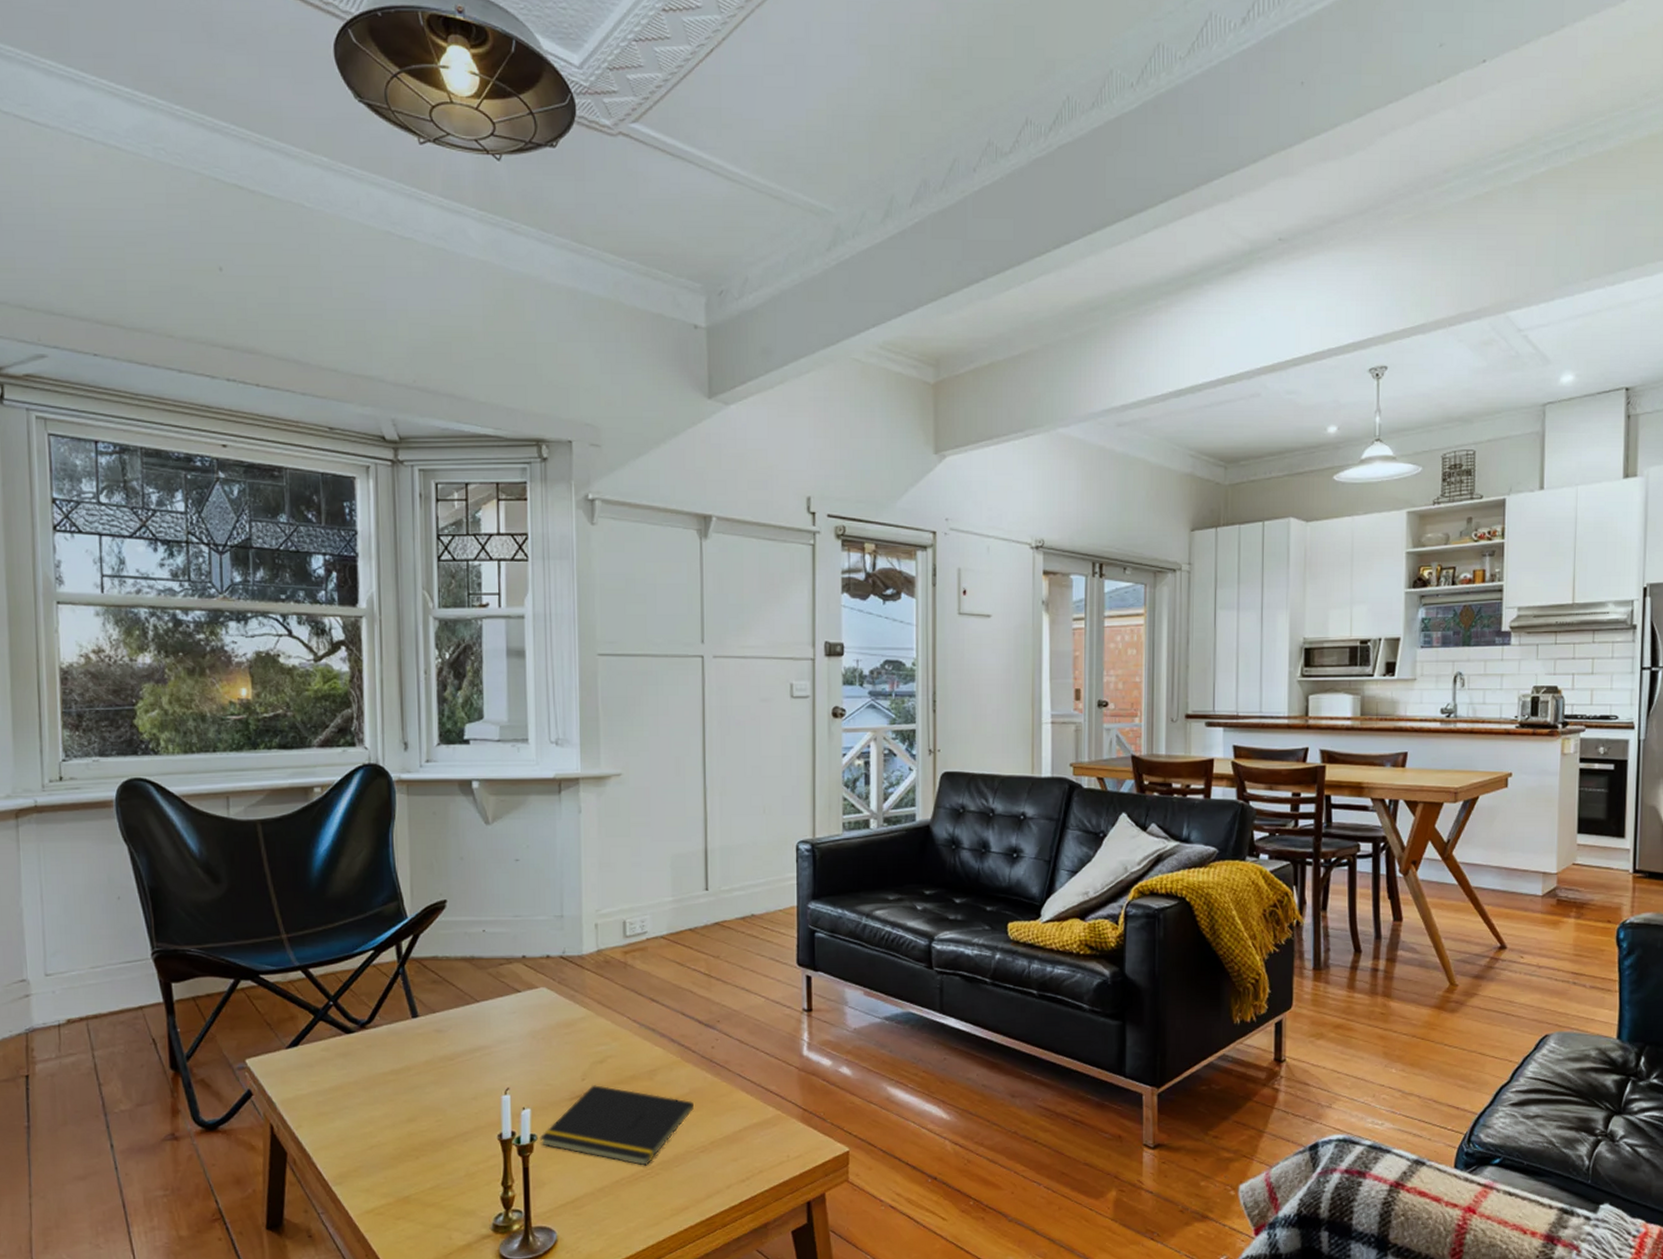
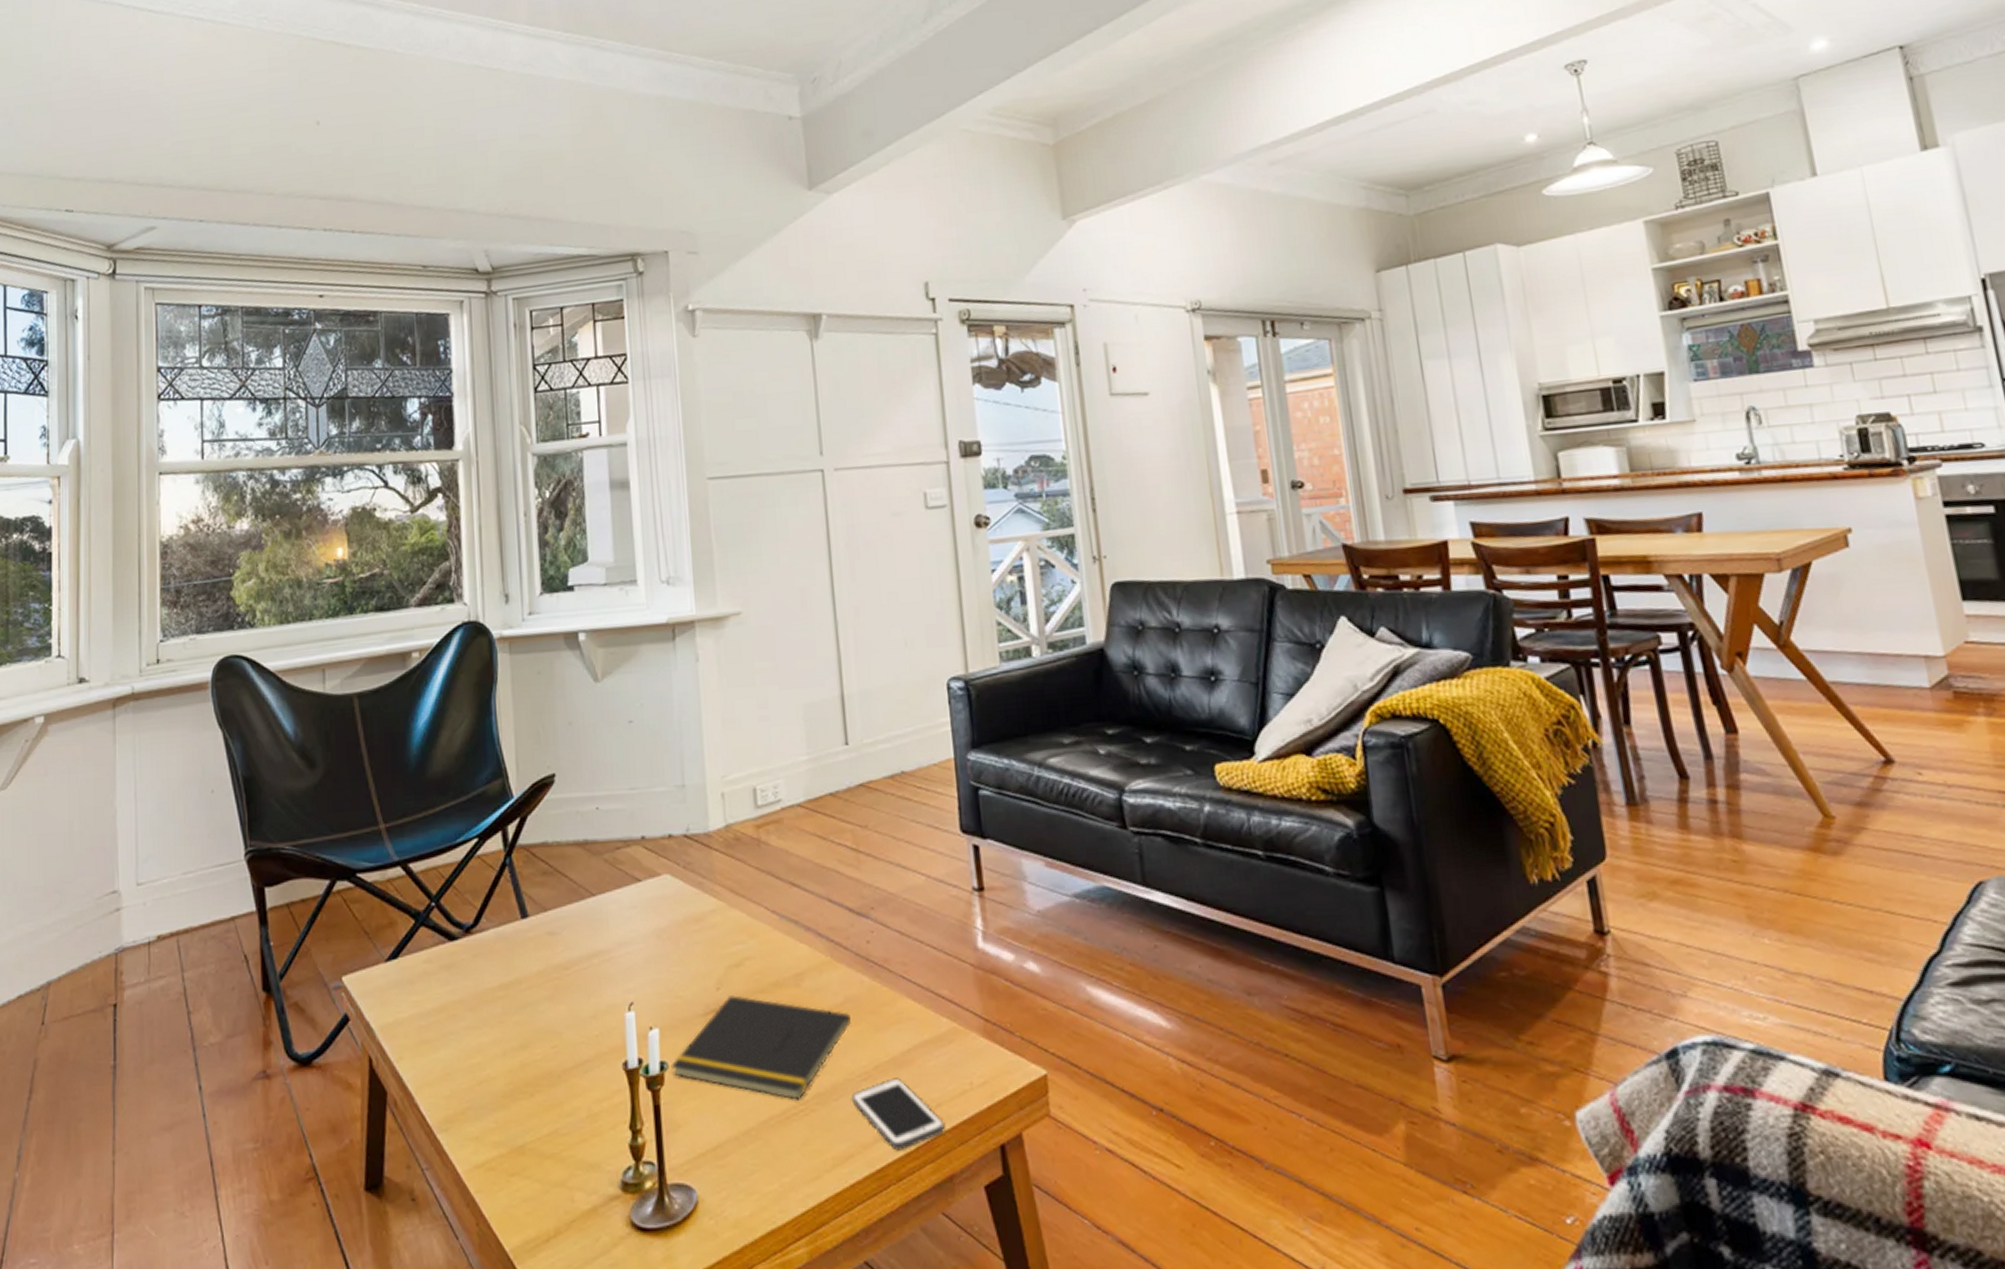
cell phone: none [690,1151,764,1205] -> present [851,1078,945,1151]

